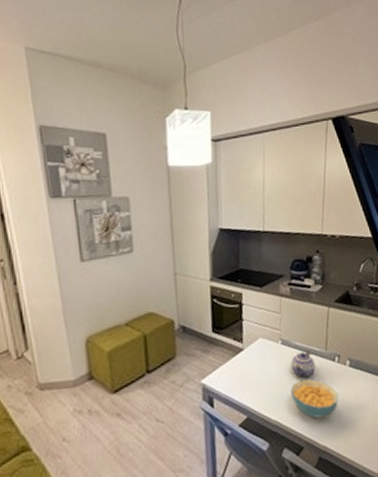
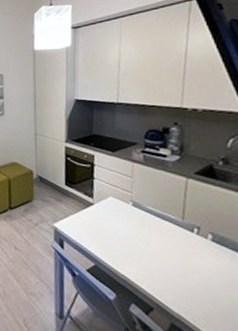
teapot: present [290,350,316,379] -> none [141,216,171,243]
cereal bowl: present [290,379,339,419] -> none [141,242,197,286]

